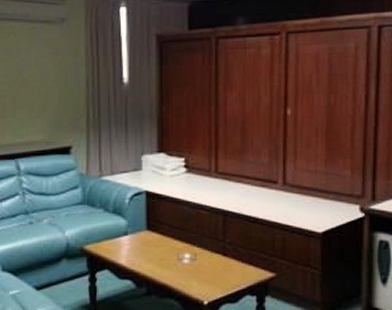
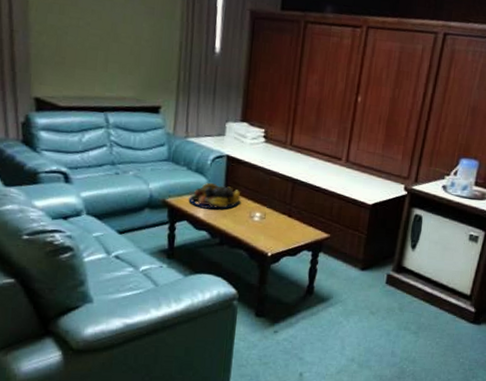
fruit bowl: none [108,223,166,253] -> present [189,182,241,209]

